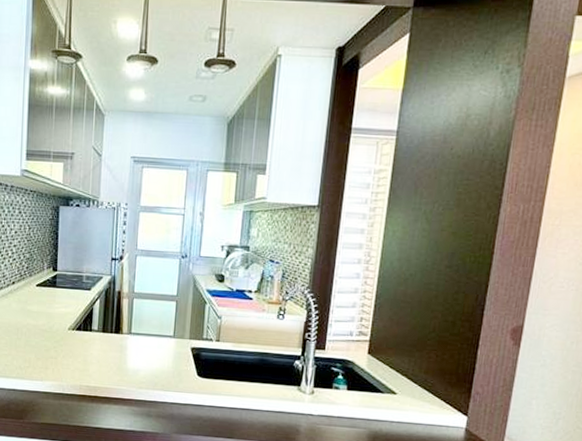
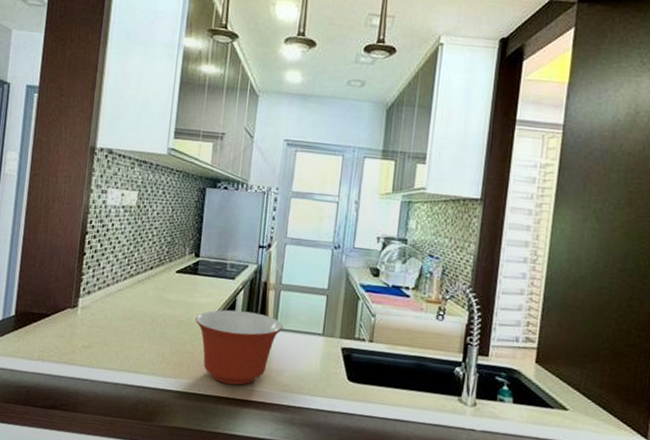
mixing bowl: none [57,318,137,385] -> present [195,309,283,385]

